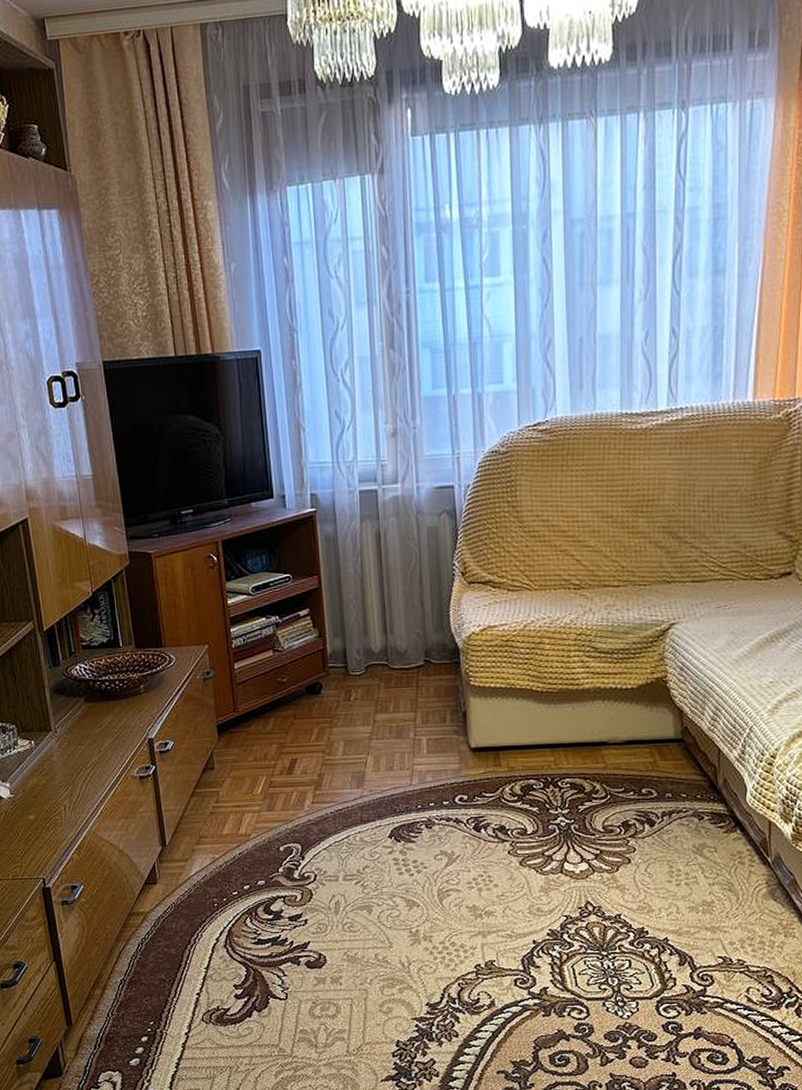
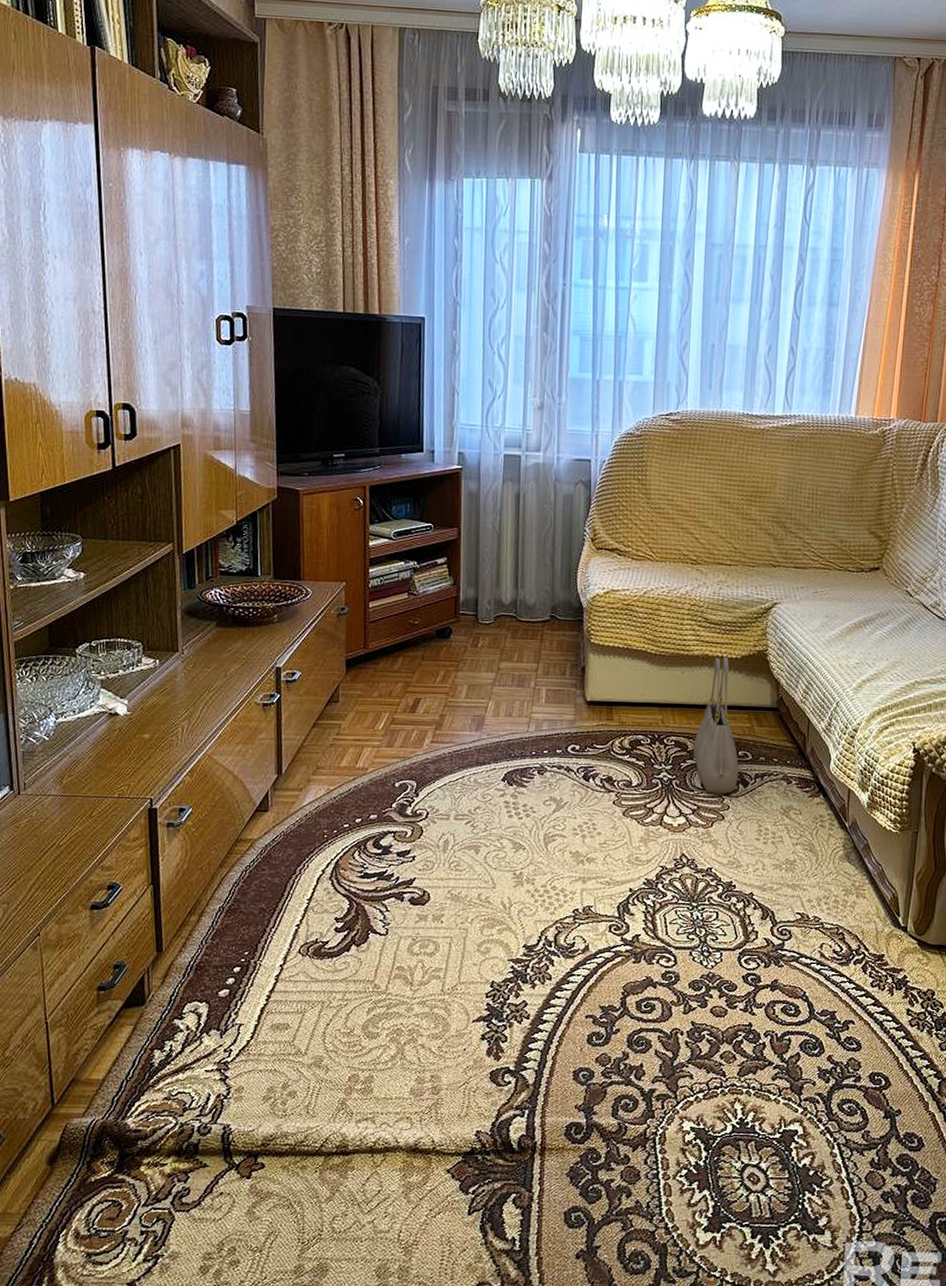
handbag: none [591,687,643,836] -> present [693,656,739,794]

